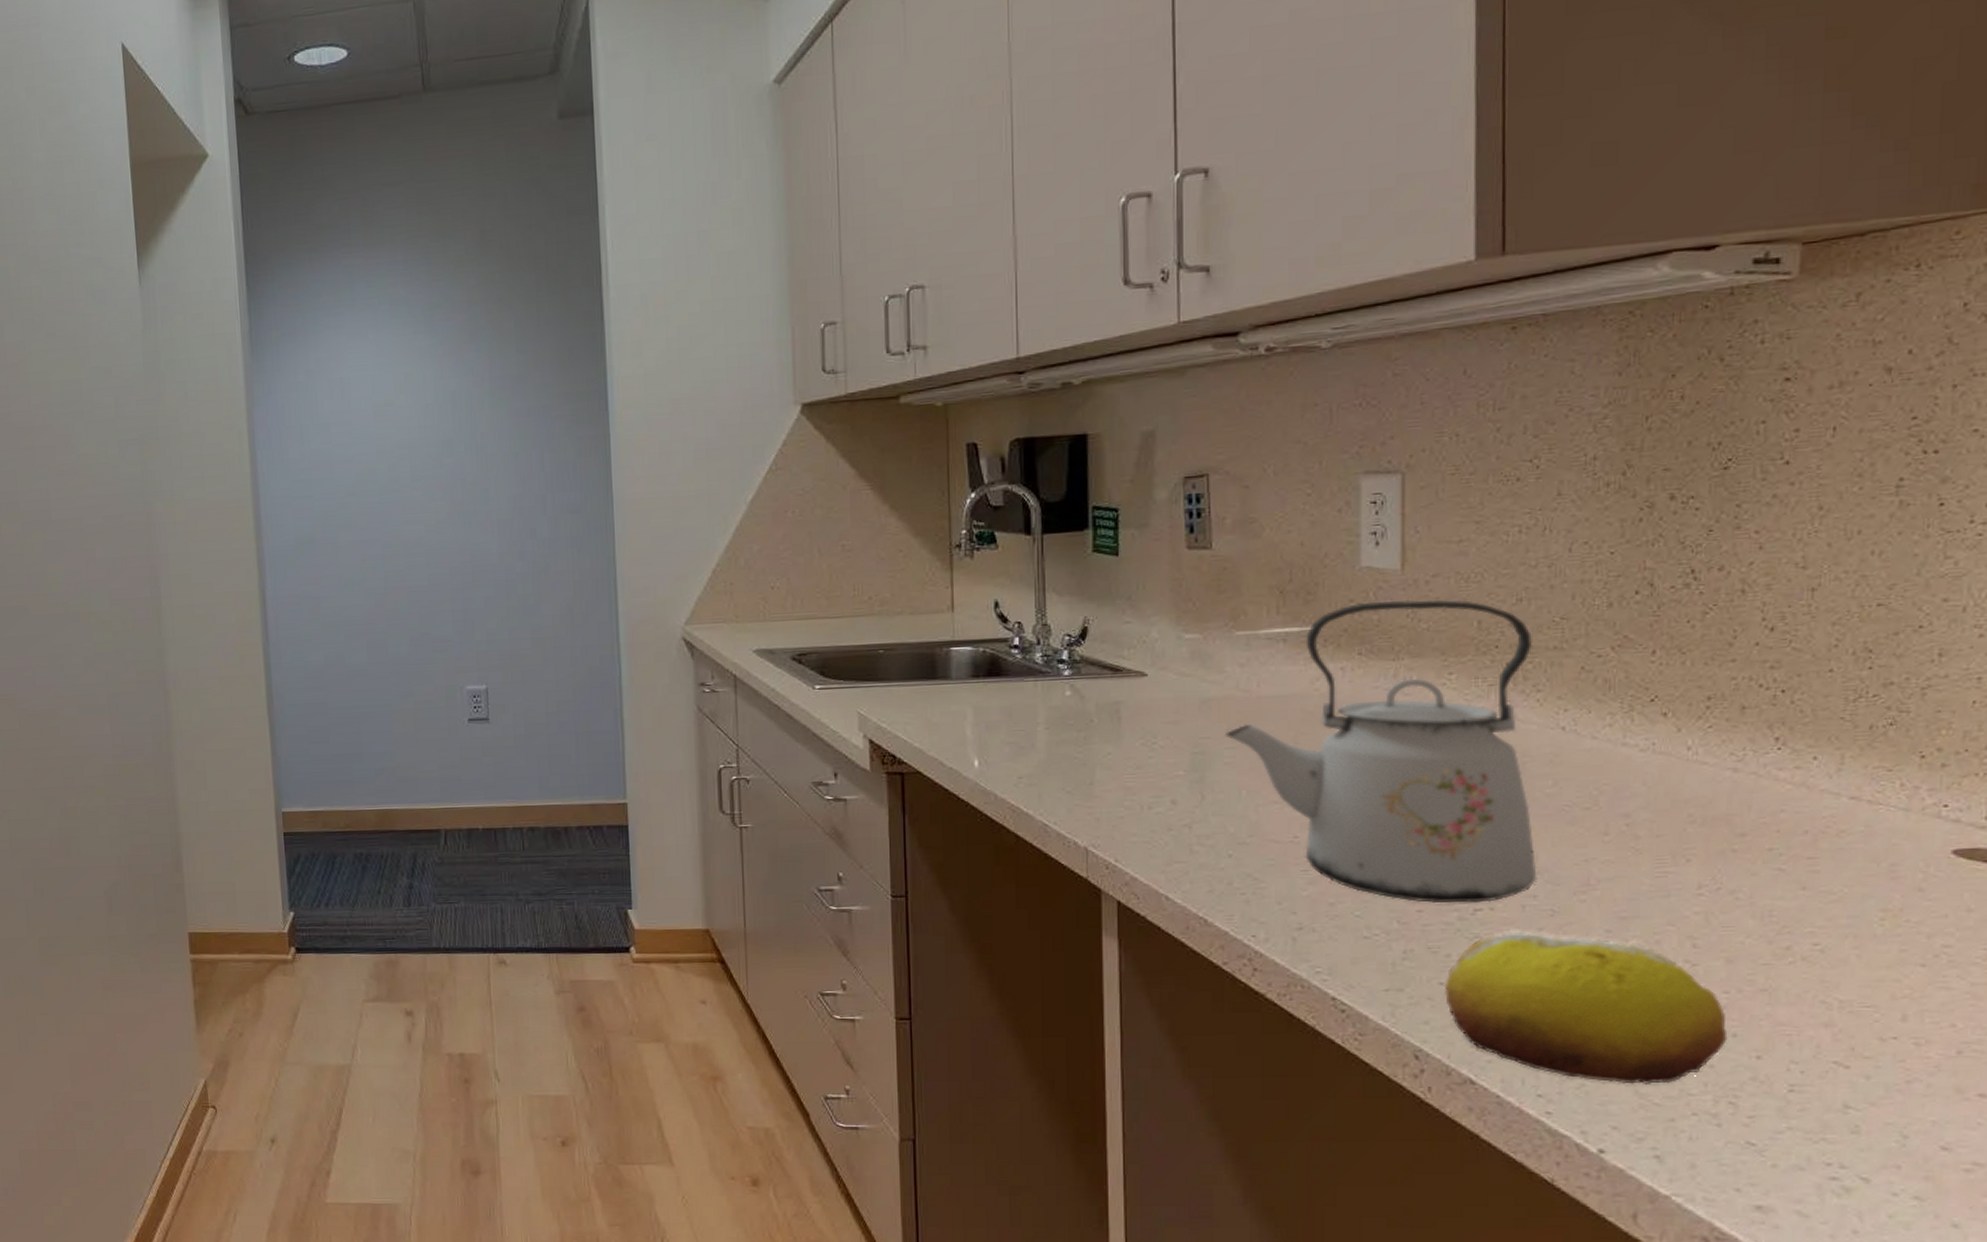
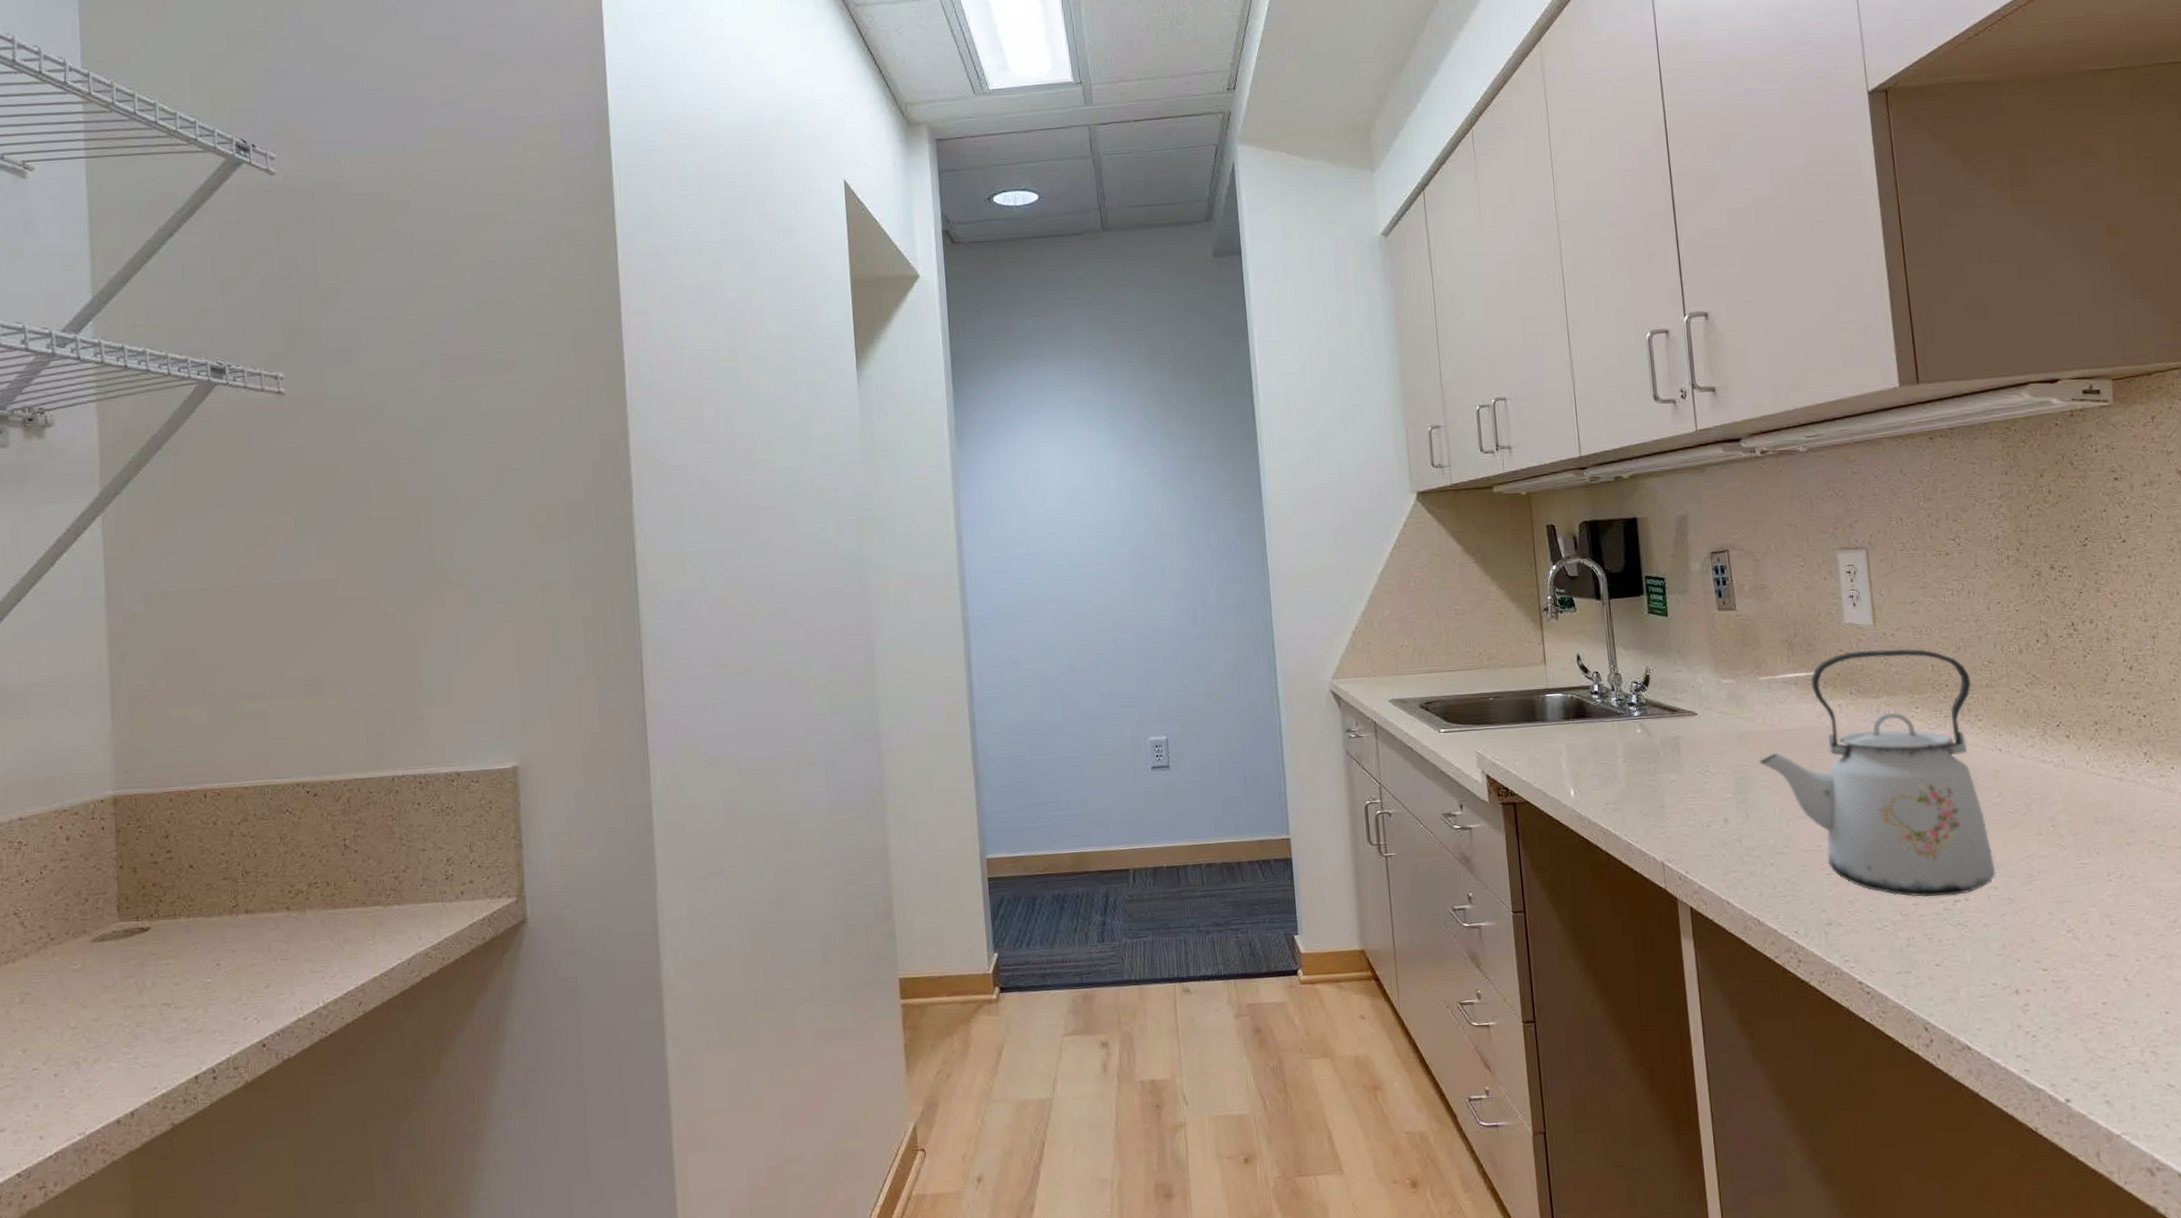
fruit: present [1443,932,1728,1086] -> none [1939,918,2144,1042]

